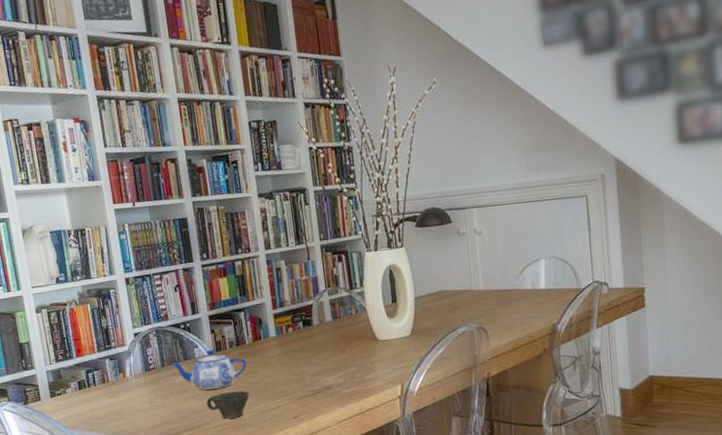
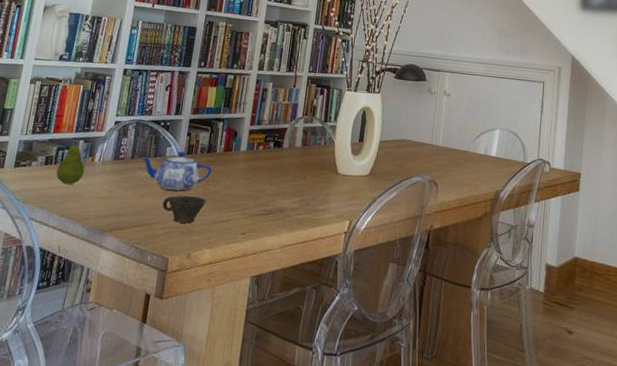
fruit: none [92,359,121,405] -> present [56,139,85,185]

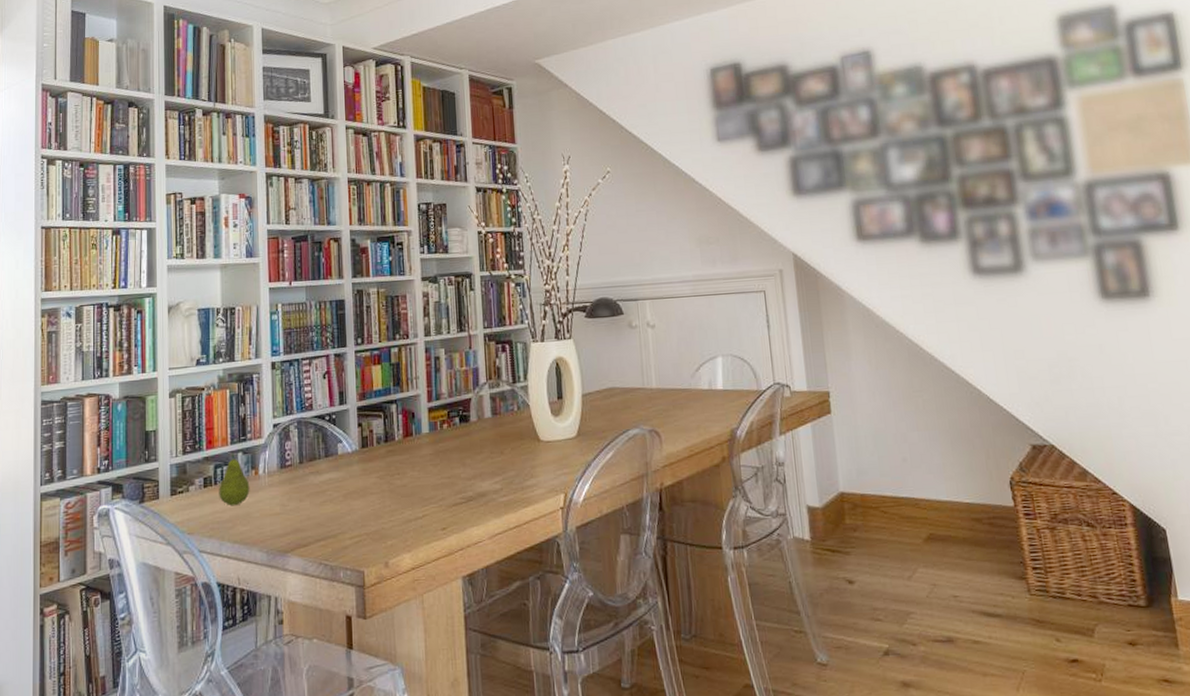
teapot: present [140,151,212,191] -> none [309,445,394,492]
cup: present [162,195,207,224] -> none [345,495,395,528]

